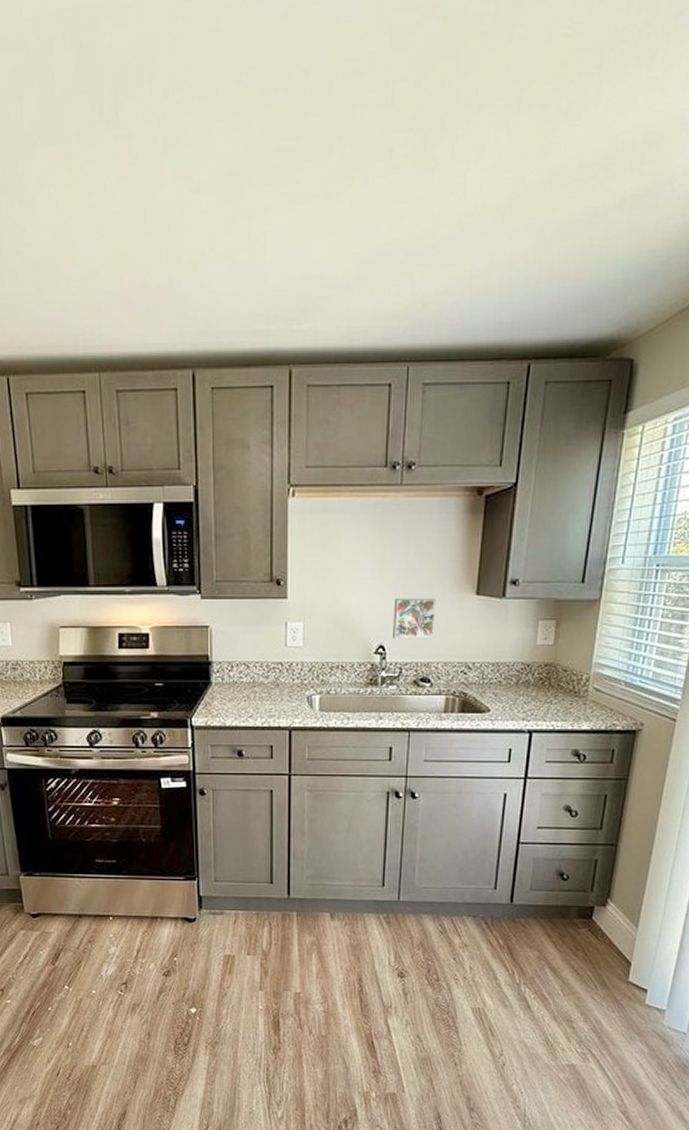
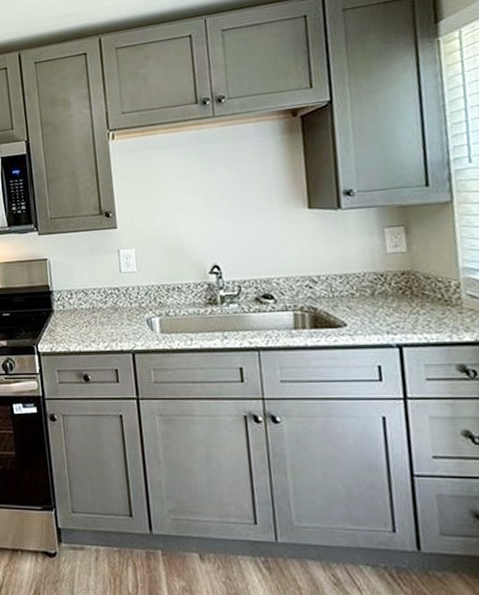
decorative tile: present [392,597,436,640] -> none [222,216,270,258]

